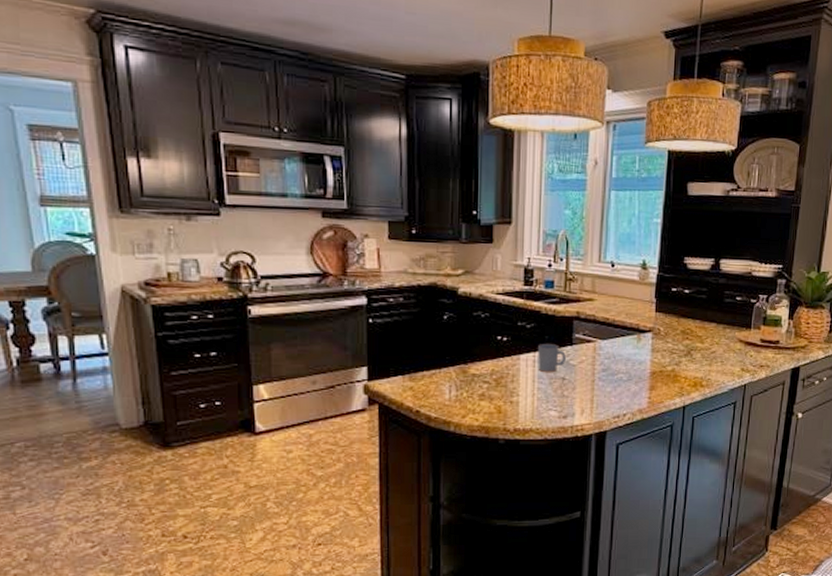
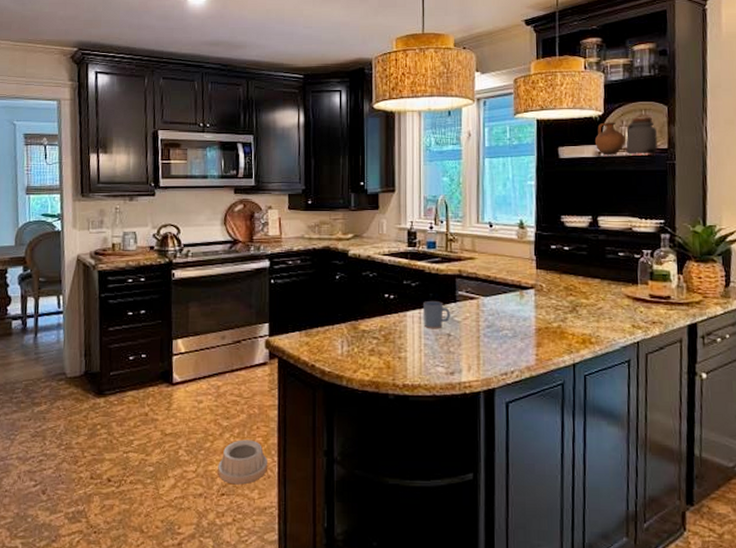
pet bowl: none [313,489,368,534] -> present [218,439,267,485]
ceramic jug: none [725,158,755,196] -> present [595,122,626,156]
jar: none [754,155,786,196] -> present [626,117,658,155]

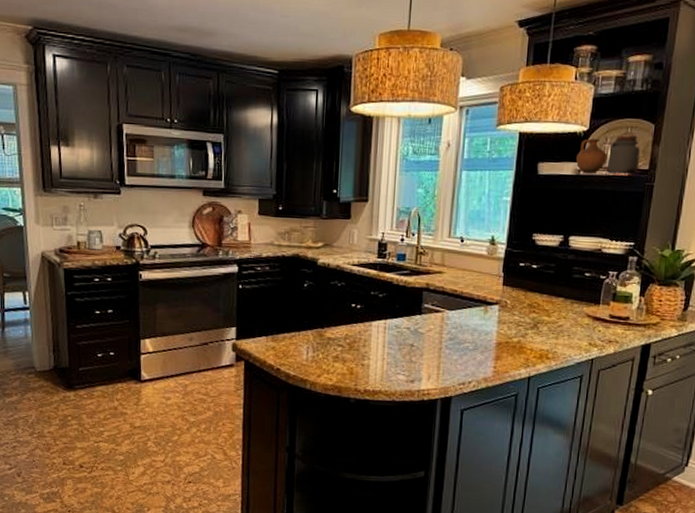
pet bowl: present [218,439,267,485] -> none [185,434,232,474]
mug: present [423,301,450,329] -> none [388,312,415,340]

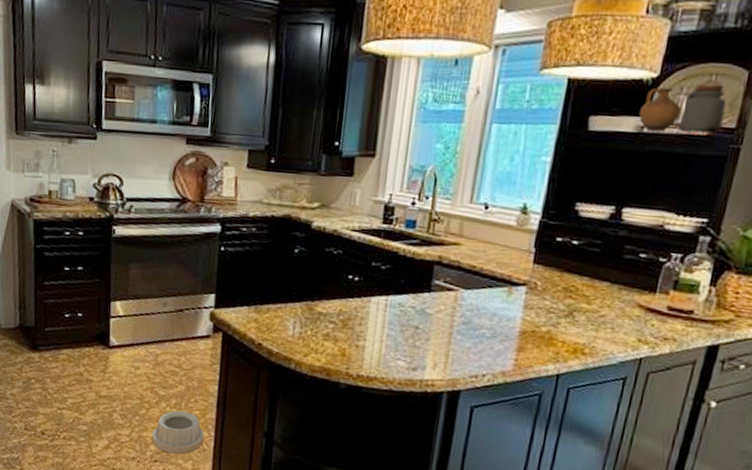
pet bowl: none [185,434,232,474] -> present [152,410,204,454]

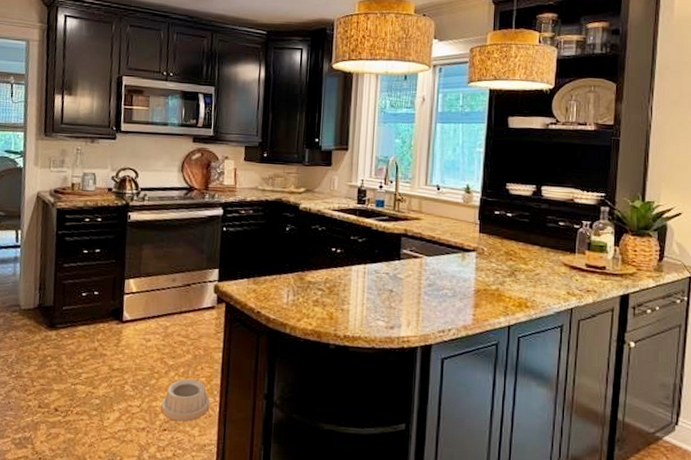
ceramic jug: present [639,87,682,133] -> none [544,95,574,129]
jar: present [678,84,726,135] -> none [573,93,604,130]

